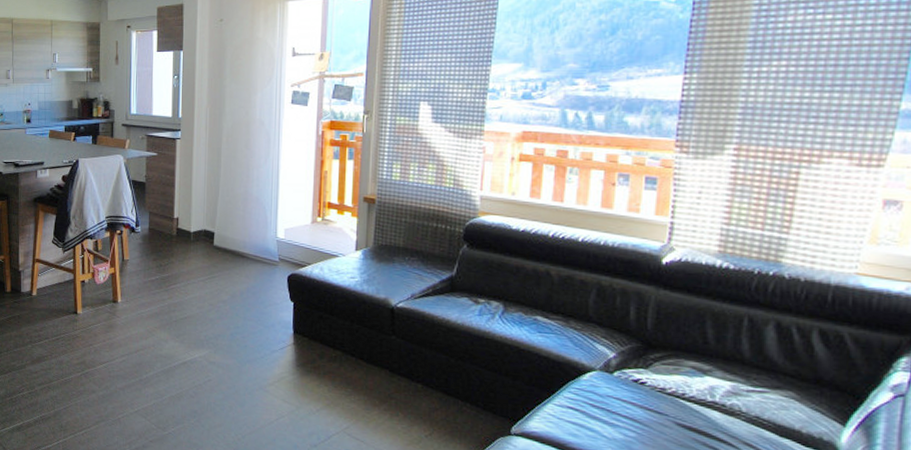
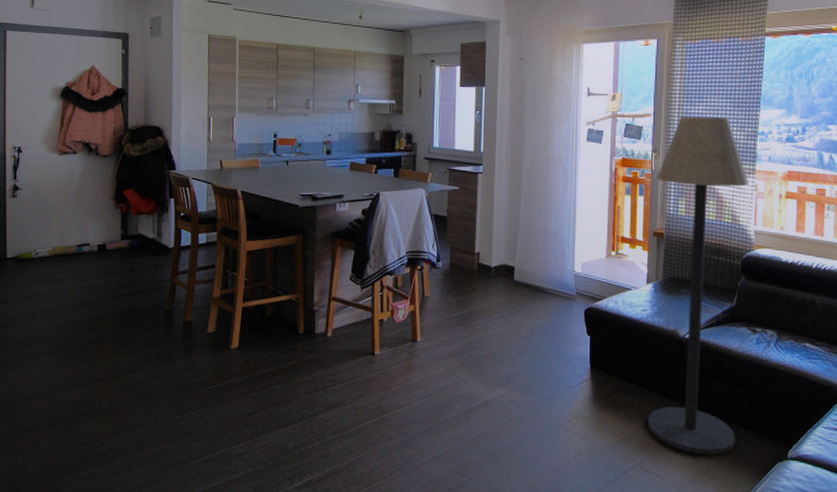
floor lamp: none [354,75,476,426] -> present [647,117,750,455]

